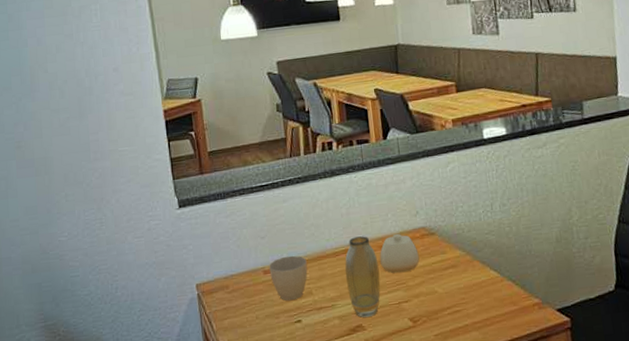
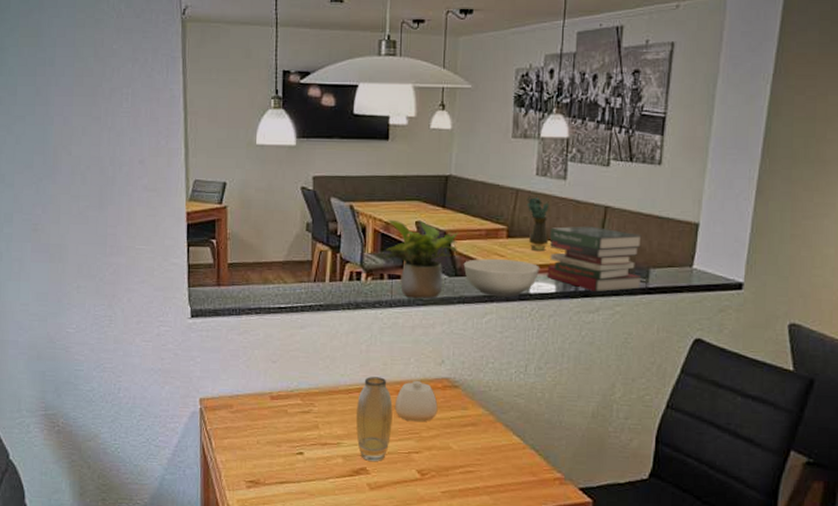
cup: present [269,255,308,301] -> none [277,385,317,431]
potted plant: none [349,87,416,160] -> present [385,219,459,300]
bowl: none [422,110,490,147] -> present [463,258,540,297]
vase: none [468,52,493,101] -> present [526,194,549,252]
books: none [492,71,579,130] -> present [547,226,642,293]

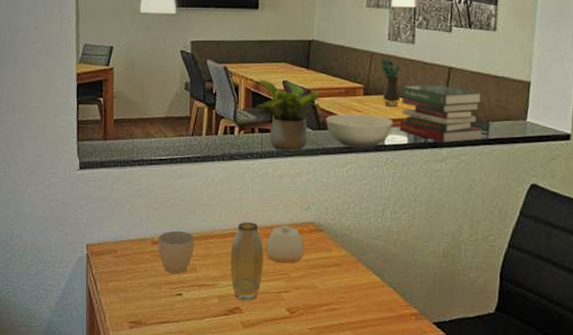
cup: none [277,385,317,431] -> present [158,230,195,274]

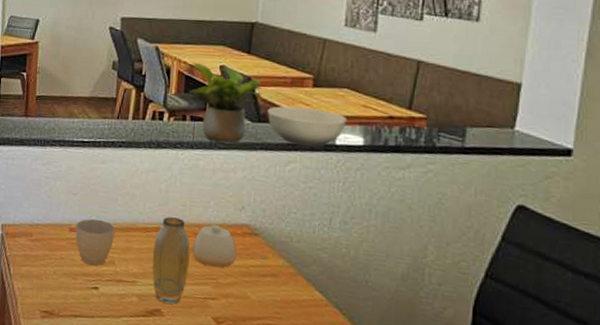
vase: present [380,57,401,108] -> none [334,45,358,103]
books: present [399,84,483,144] -> none [354,79,457,149]

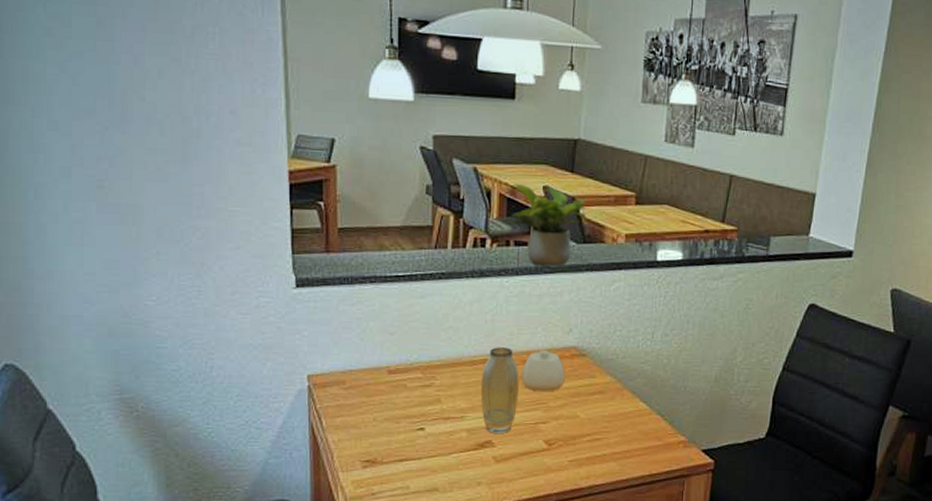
cup: present [75,218,115,265] -> none [395,357,439,406]
bowl: present [267,106,348,148] -> none [591,225,668,265]

